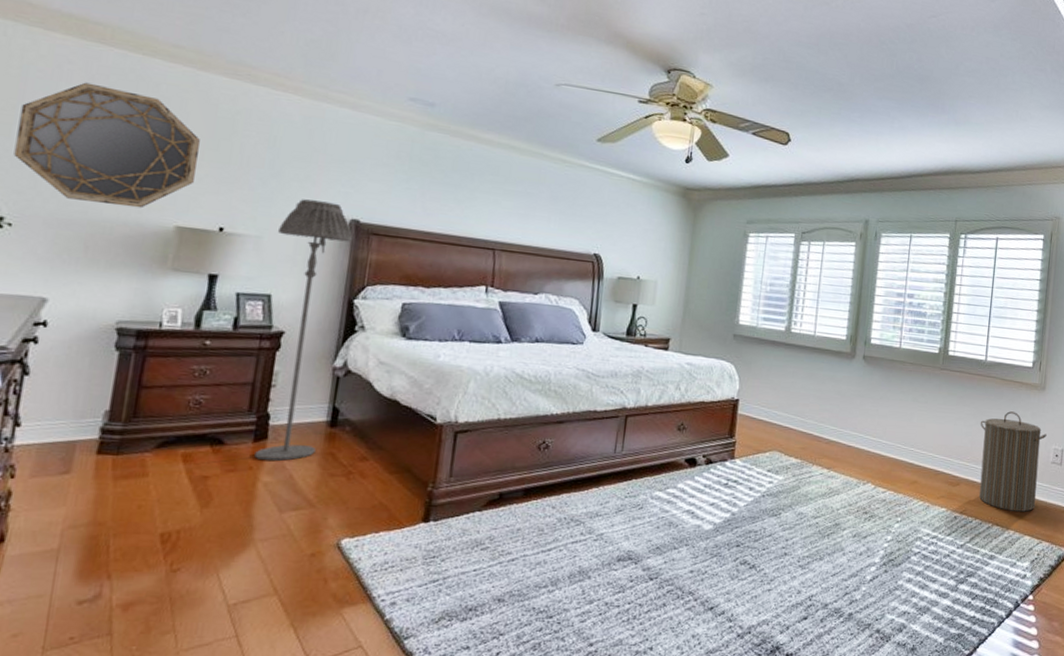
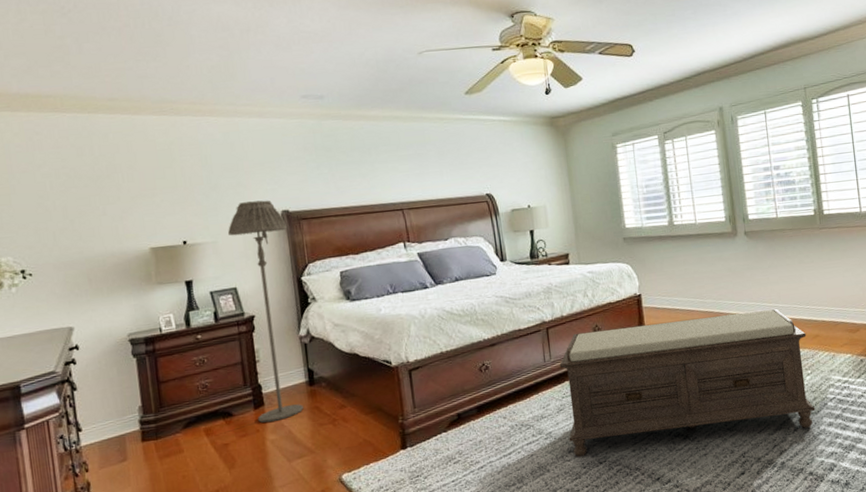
home mirror: present [13,82,200,209] -> none [12,146,154,245]
bench: none [621,428,905,580] -> present [559,308,816,458]

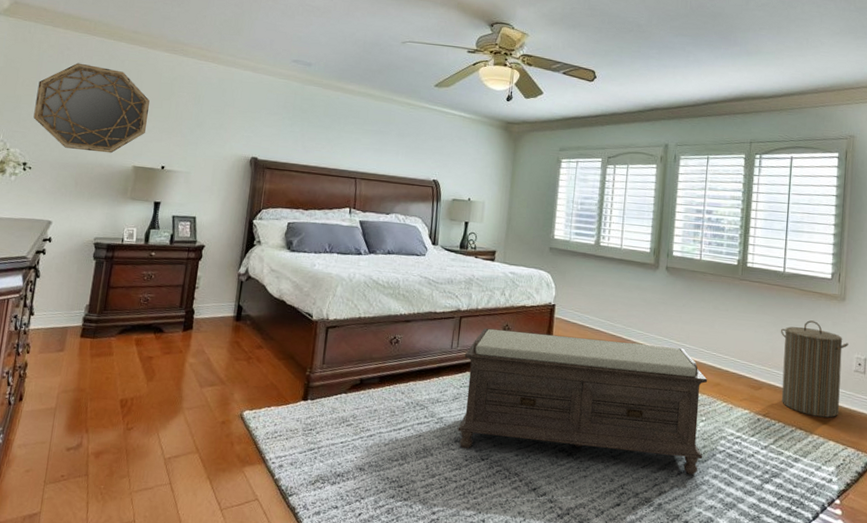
home mirror: none [12,146,154,245] -> present [33,63,150,154]
floor lamp: present [227,200,304,423] -> none [184,142,253,347]

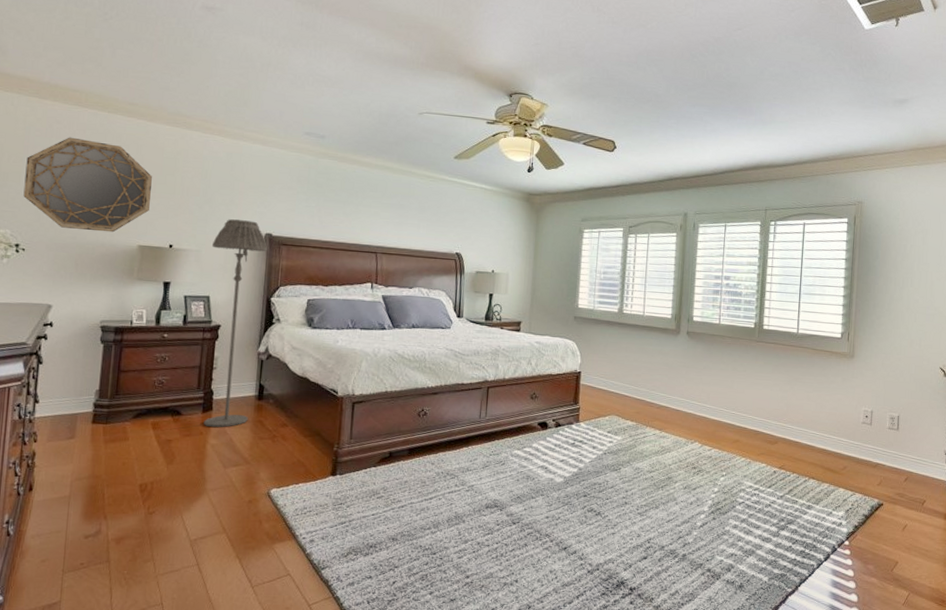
floor lamp: none [184,142,253,347] -> present [204,219,268,428]
bench: present [457,328,708,475] -> none [488,397,728,526]
laundry hamper: present [780,320,849,418] -> none [794,377,857,467]

